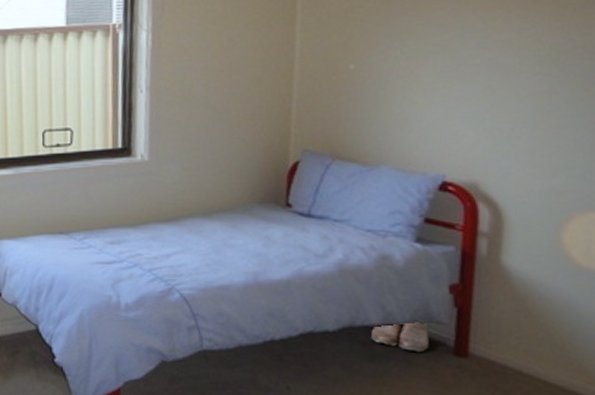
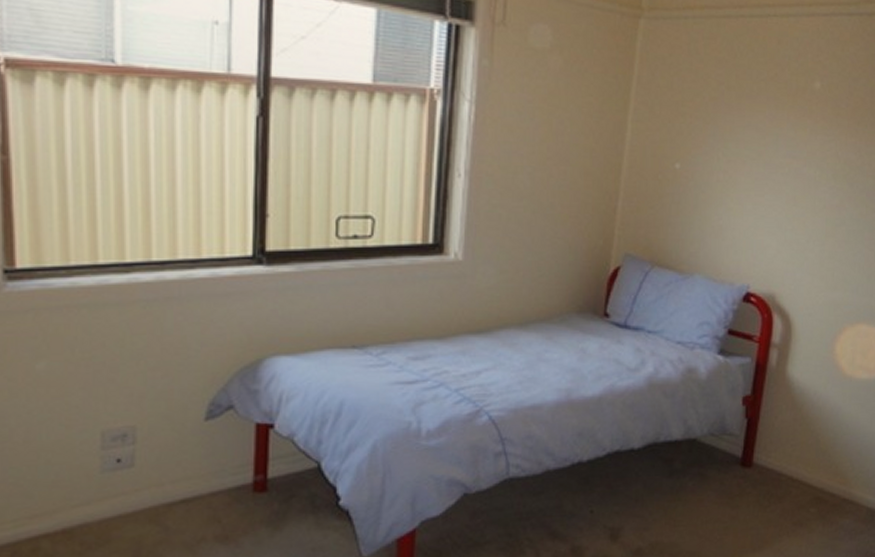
boots: present [370,321,429,353] -> none [671,433,722,466]

